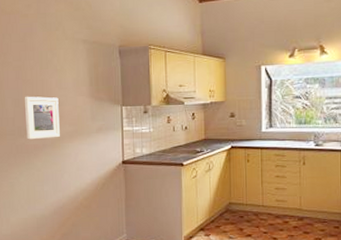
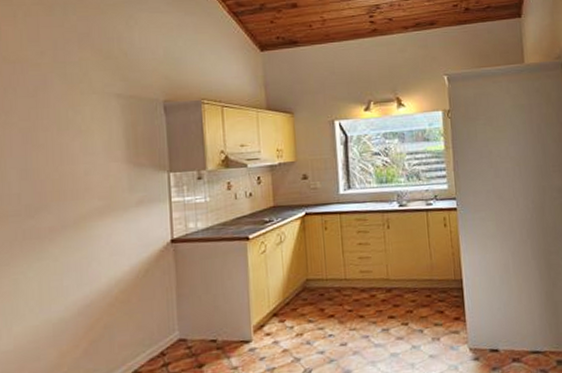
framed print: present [24,96,60,140] -> none [34,165,86,221]

